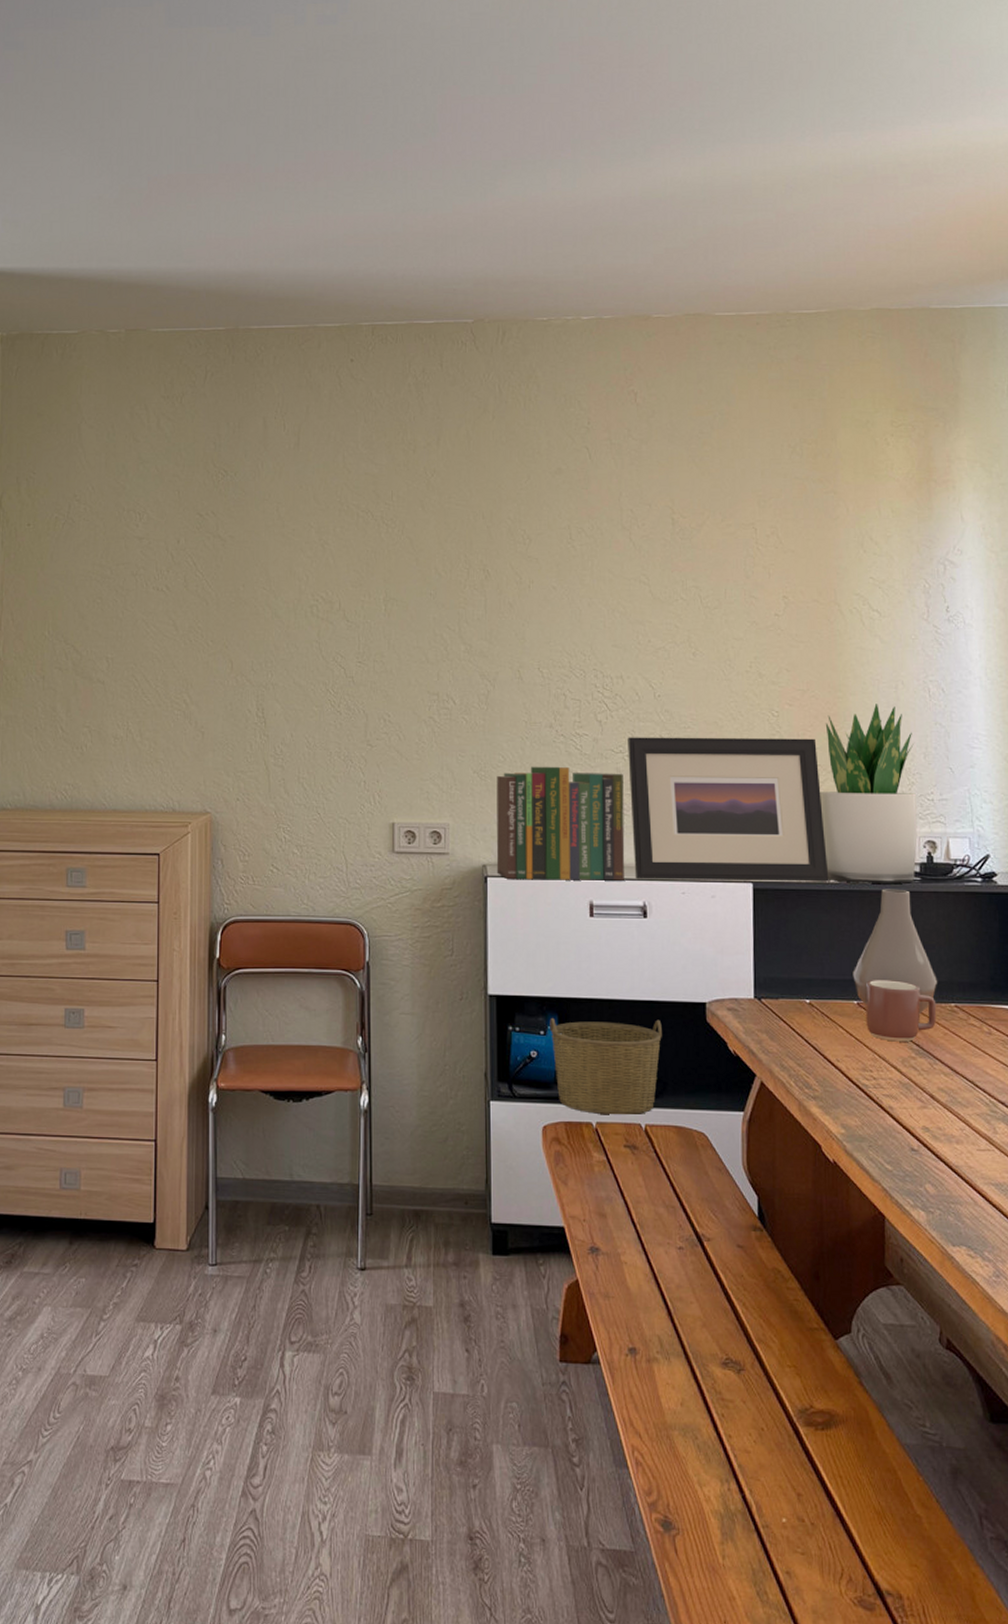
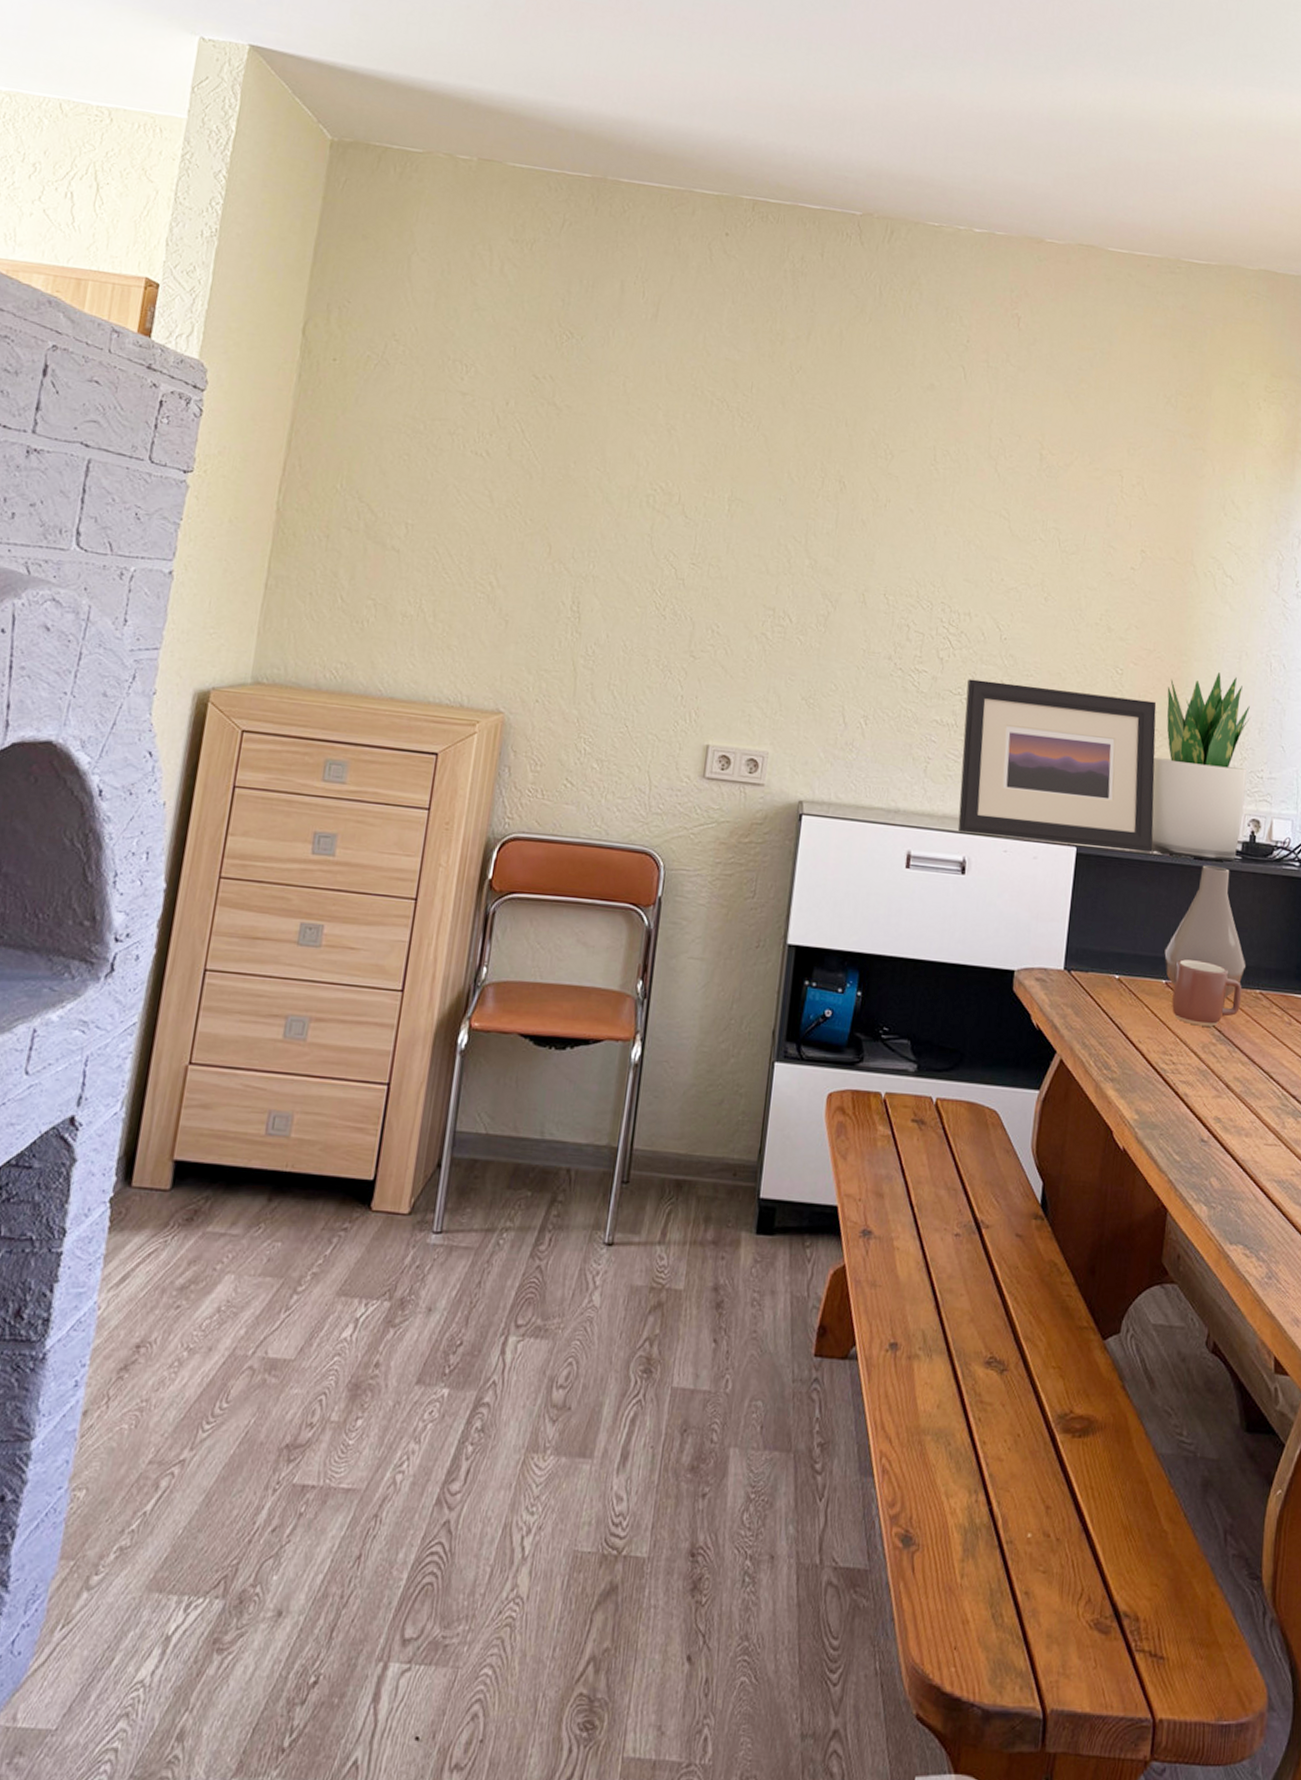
books: present [496,766,625,881] -> none [813,699,959,832]
basket: present [550,1017,662,1115] -> none [848,974,967,1087]

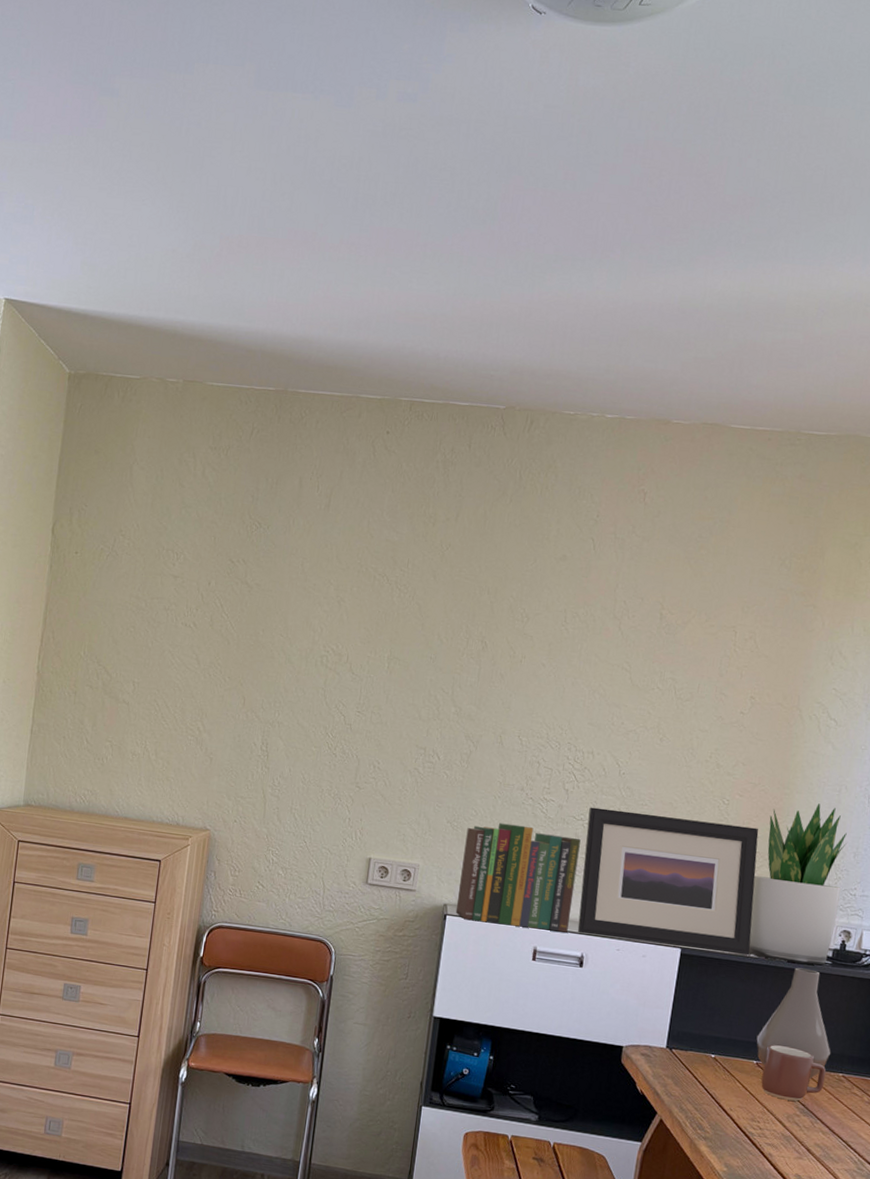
books: none [813,699,959,832] -> present [455,823,581,933]

